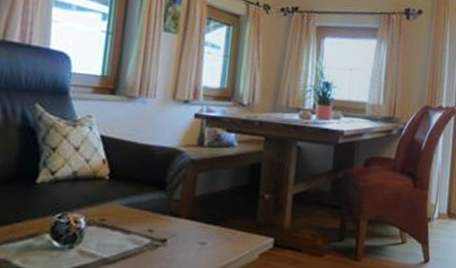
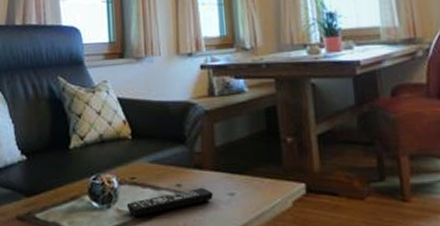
remote control: none [91,235,184,259] -> present [126,188,213,216]

